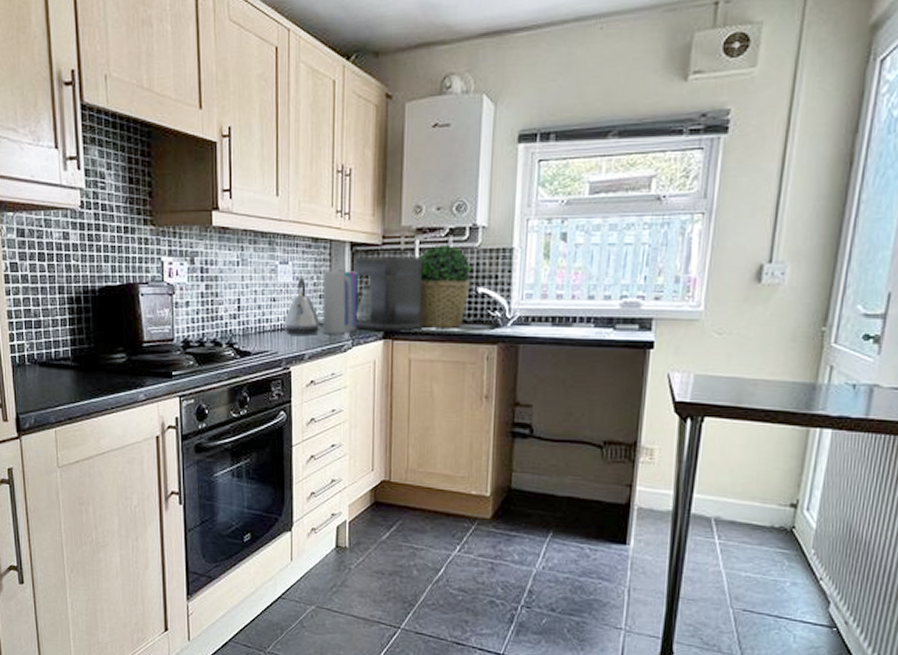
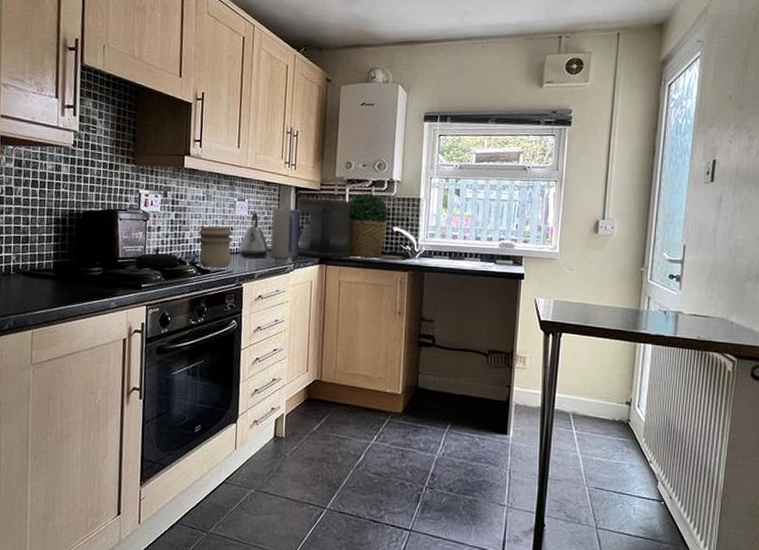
cooking pot: none [153,328,216,357] -> present [126,248,181,272]
jar: none [234,297,276,350] -> present [198,226,233,268]

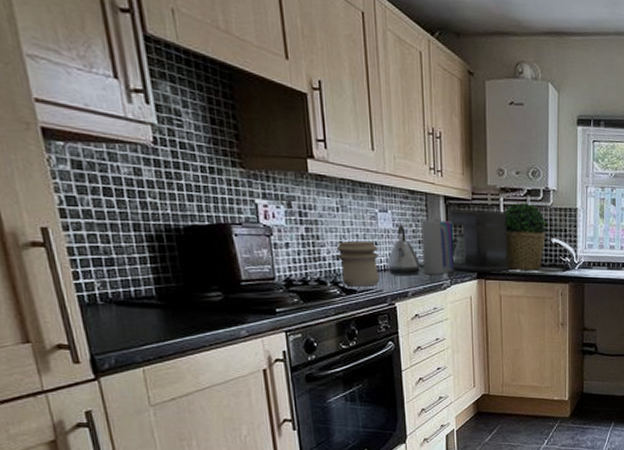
cooking pot: present [126,248,181,272] -> none [252,267,321,295]

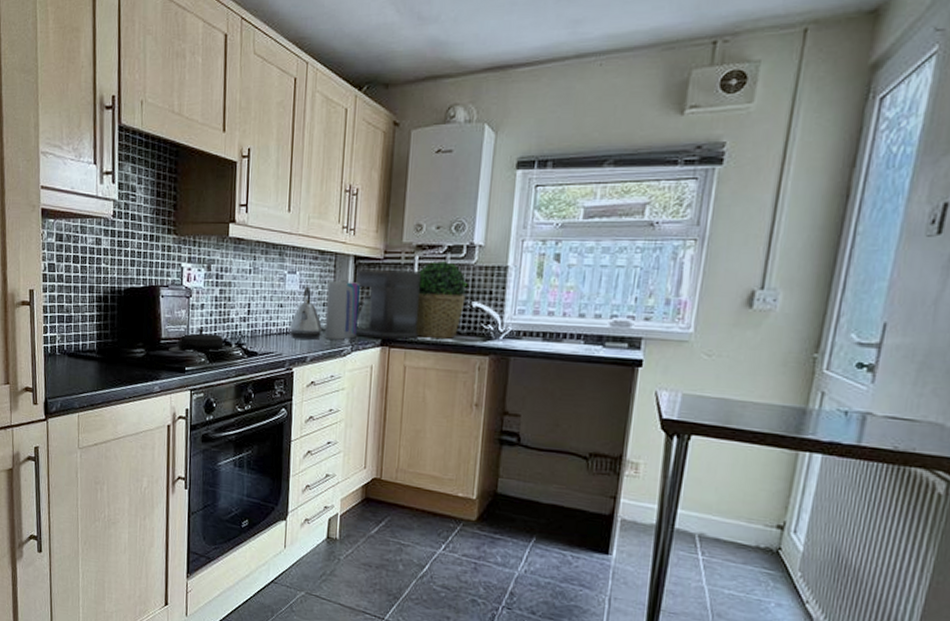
cooking pot: none [252,267,321,295] -> present [169,328,226,354]
jar: present [336,240,380,288] -> none [244,302,283,350]

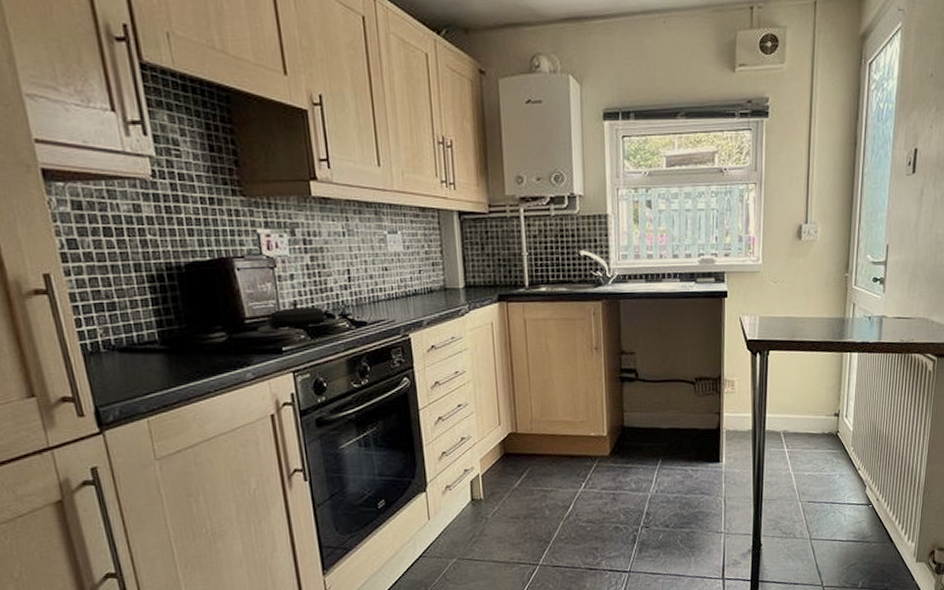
kettle: present [289,286,323,341] -> none [398,246,436,304]
paper towel holder: present [325,279,360,340] -> none [433,236,472,300]
coffee maker: present [355,270,421,340] -> none [464,224,534,295]
potted plant: present [416,260,468,340] -> none [524,212,574,290]

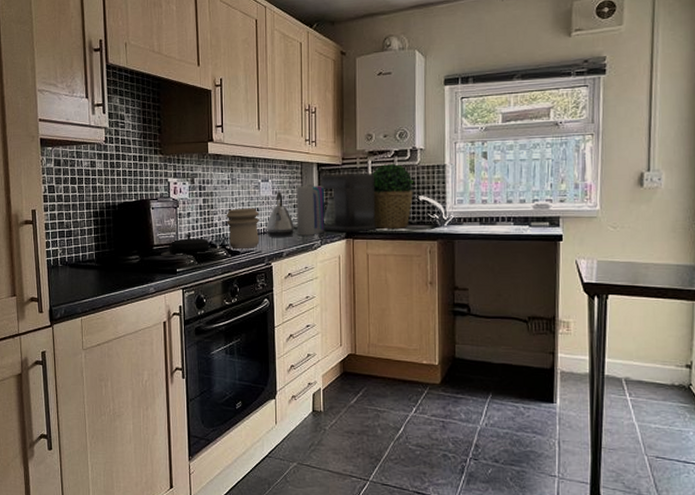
jar: none [344,266,392,319] -> present [226,208,260,250]
kettle: none [398,246,436,304] -> present [265,191,295,238]
paper towel holder: none [433,236,472,300] -> present [296,183,324,236]
coffee maker: none [464,224,534,295] -> present [321,173,377,233]
potted plant: none [524,212,574,290] -> present [371,163,414,230]

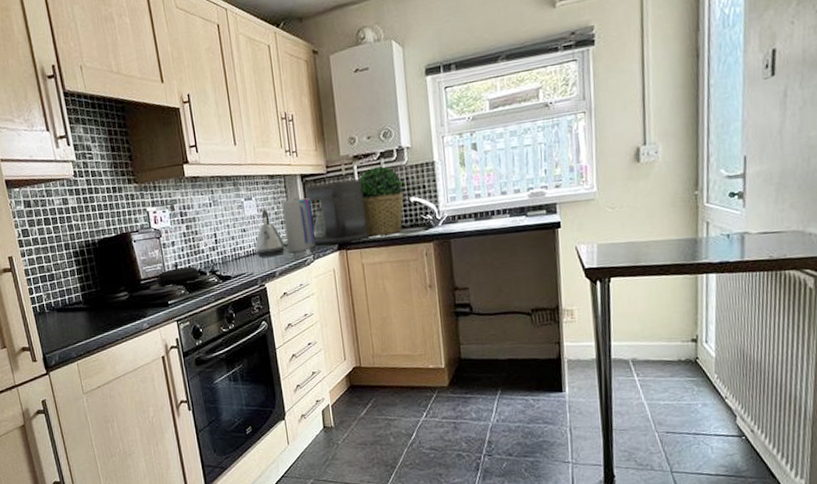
jar: present [226,208,260,250] -> none [212,229,250,274]

